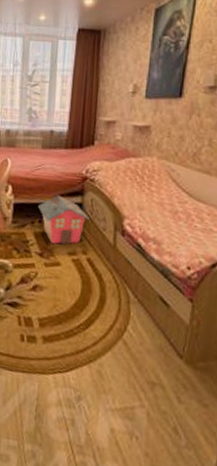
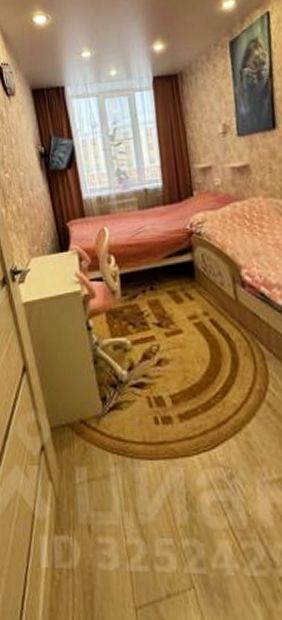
toy house: present [37,195,91,245] -> none [145,256,206,310]

